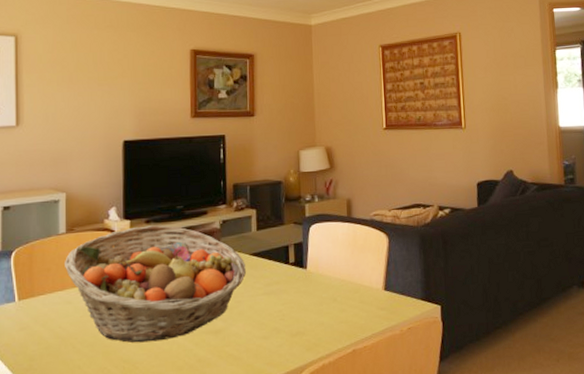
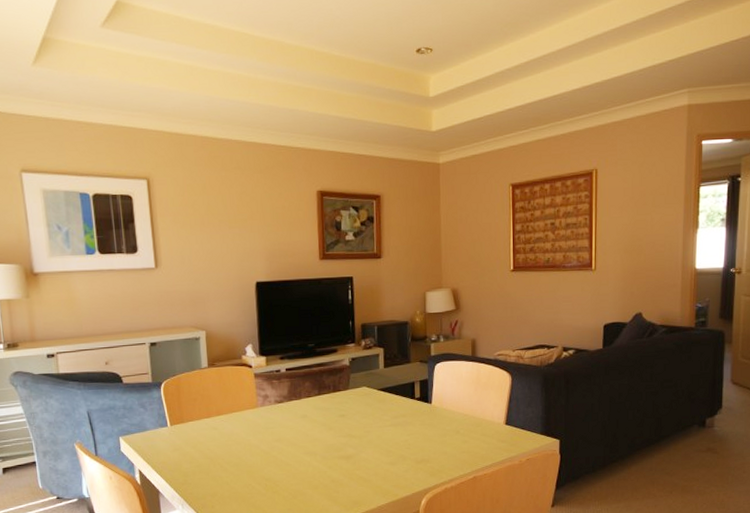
fruit basket: present [63,225,246,343] -> none [208,361,374,465]

